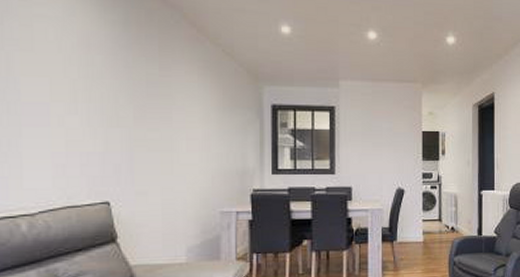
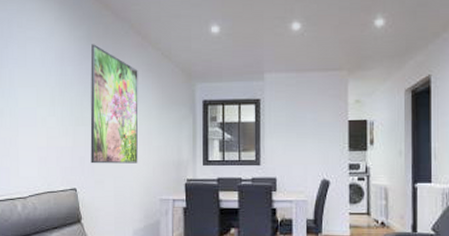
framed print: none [128,31,193,173] -> present [90,44,139,164]

